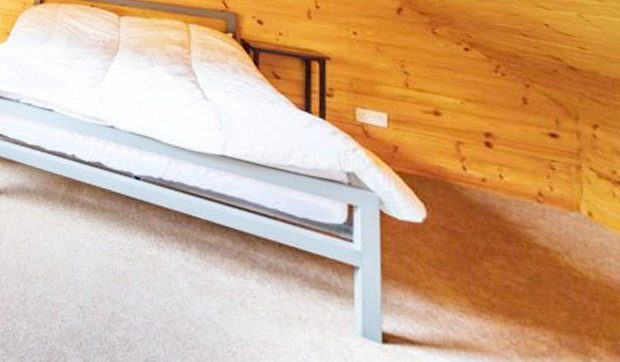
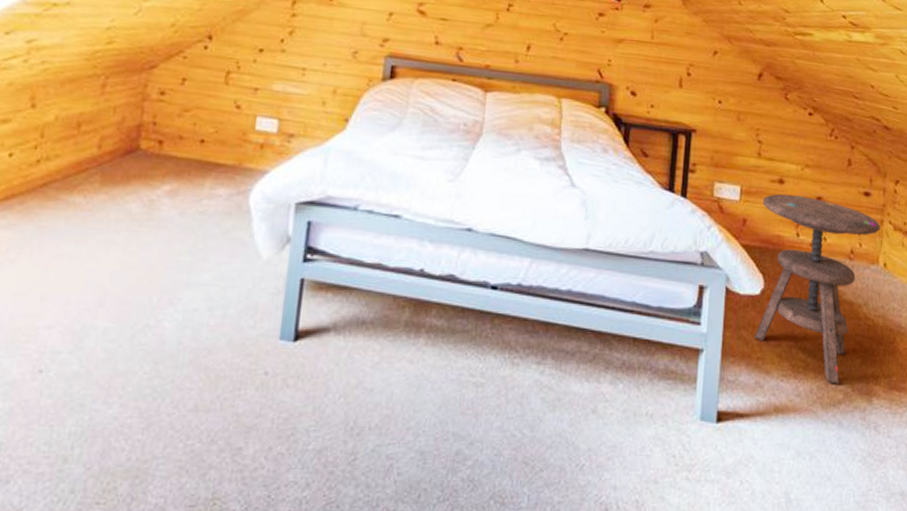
side table: none [415,125,578,334] -> present [754,194,880,384]

